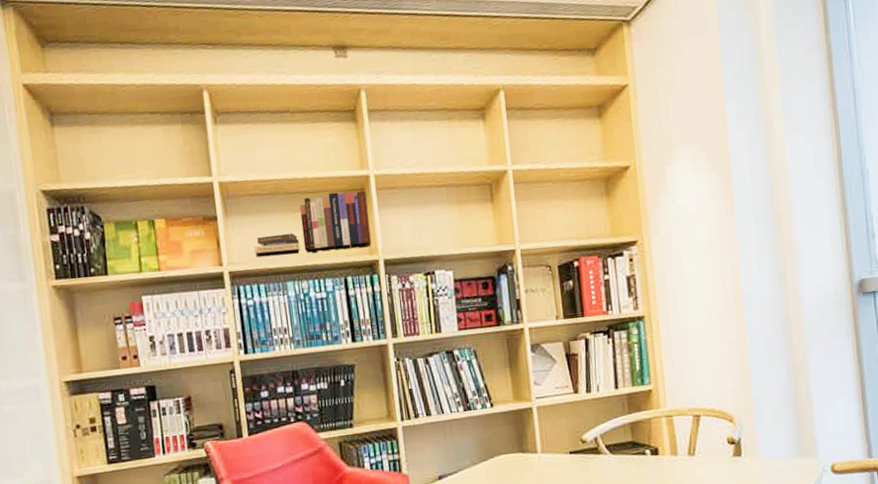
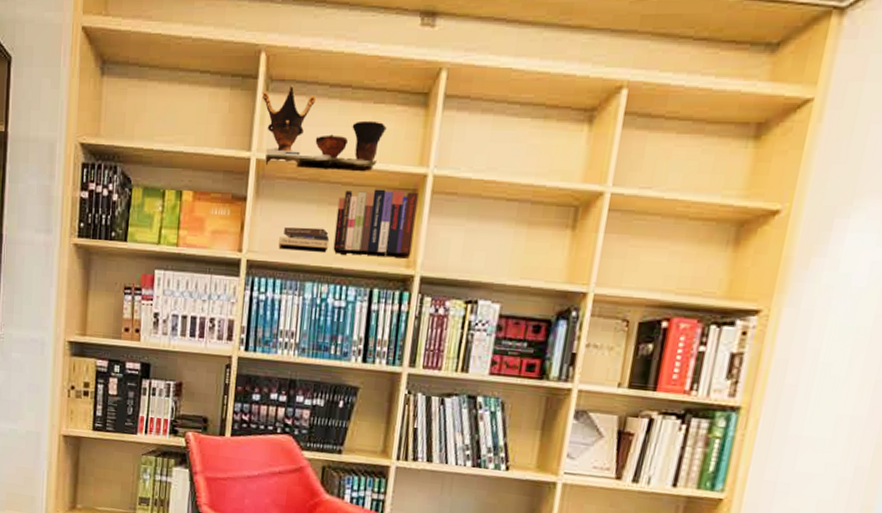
pottery: none [211,116,327,187] -> present [261,85,387,172]

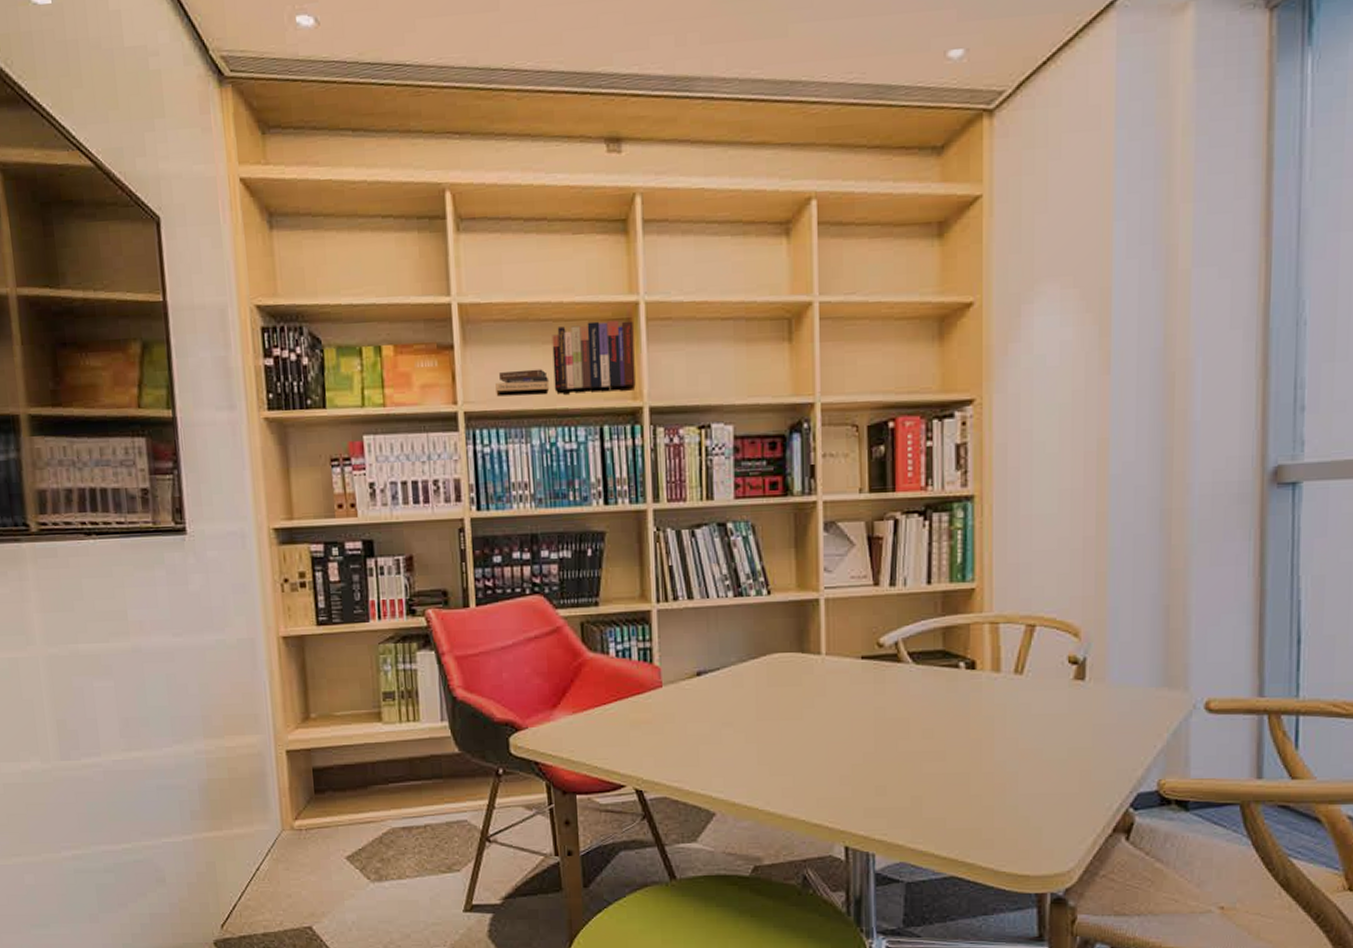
pottery: present [261,85,387,172] -> none [453,223,590,310]

